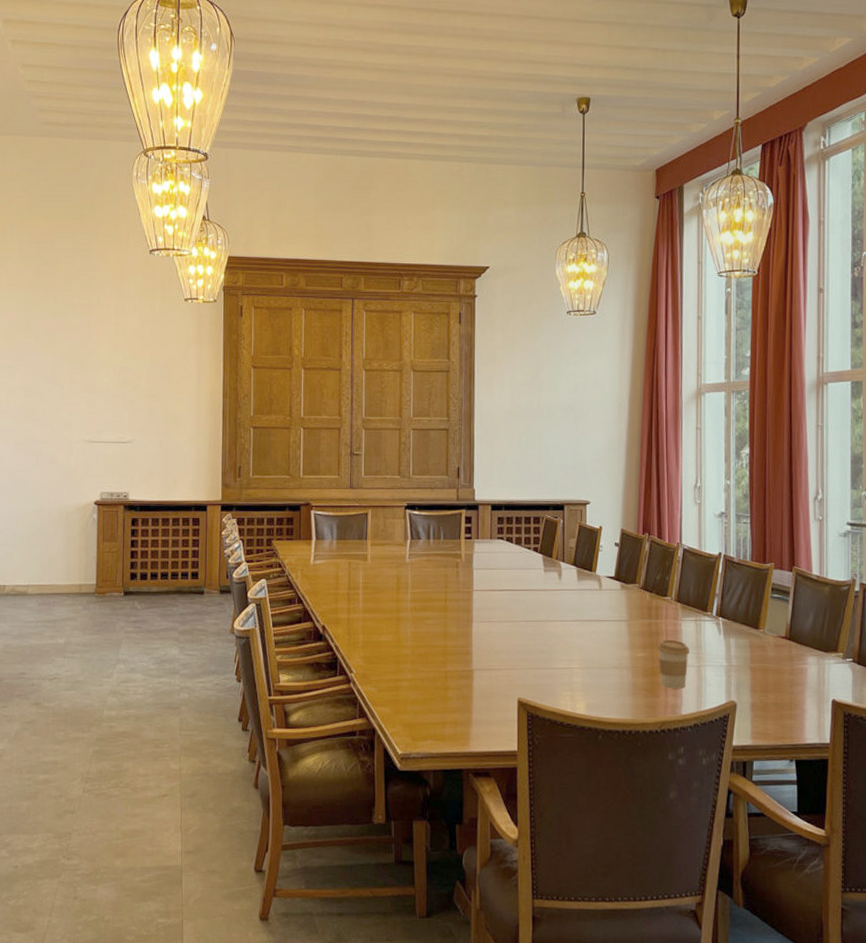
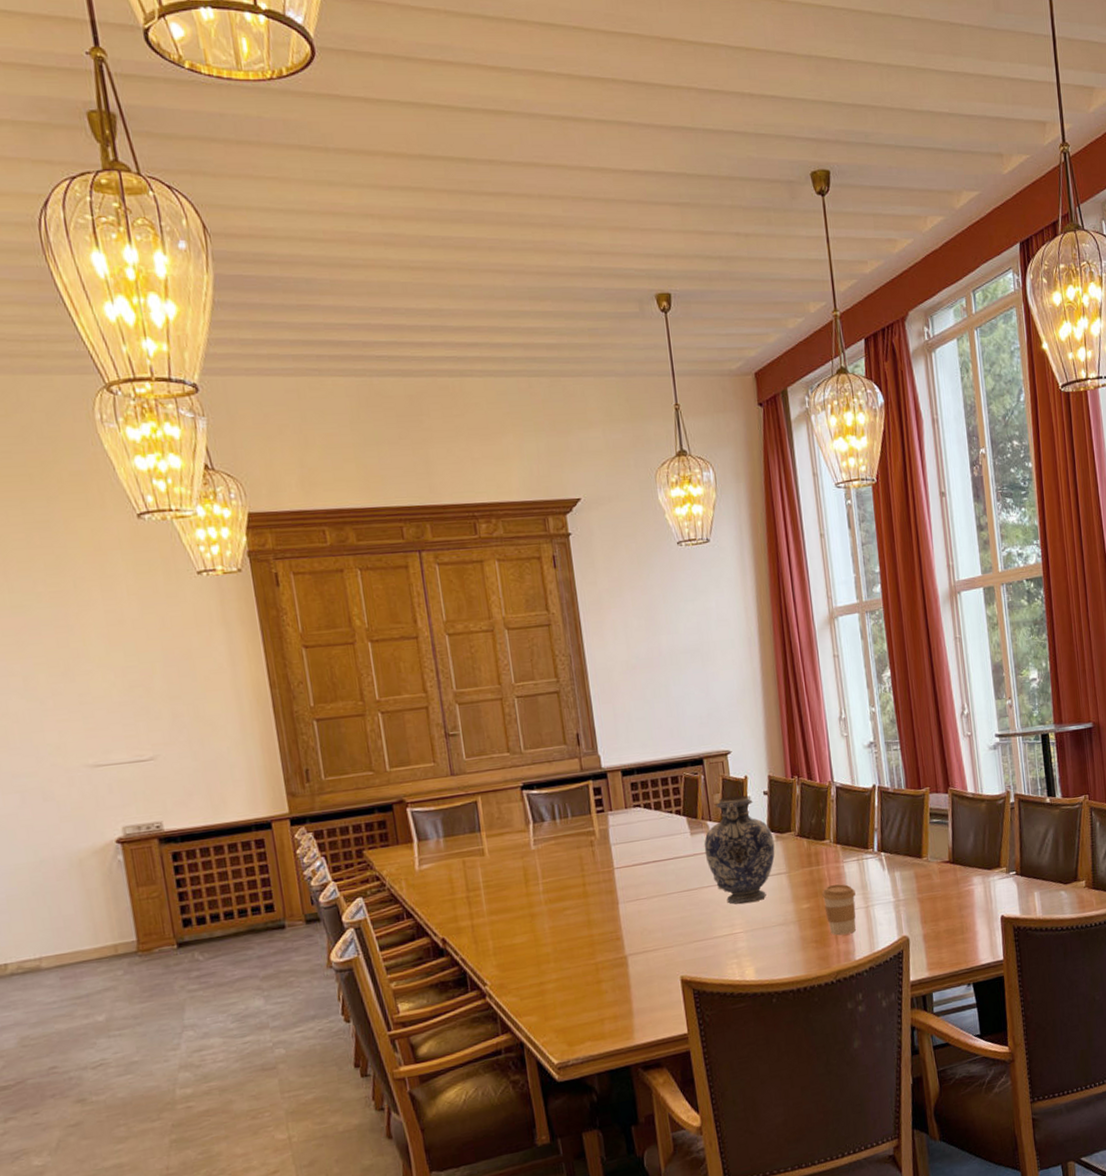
vase: none [554,543,619,643] -> present [704,795,775,905]

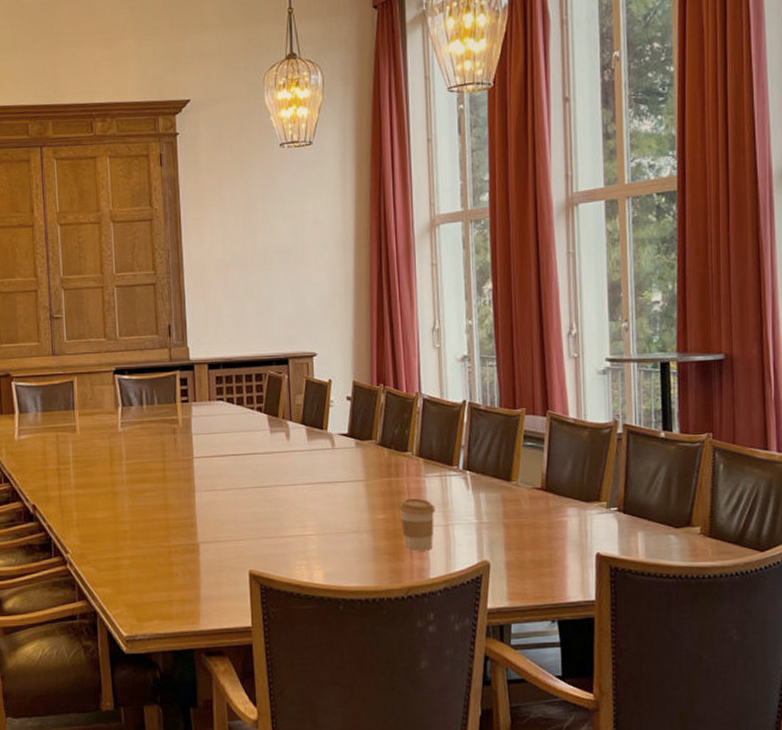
vase: present [704,795,775,905] -> none [282,398,354,507]

